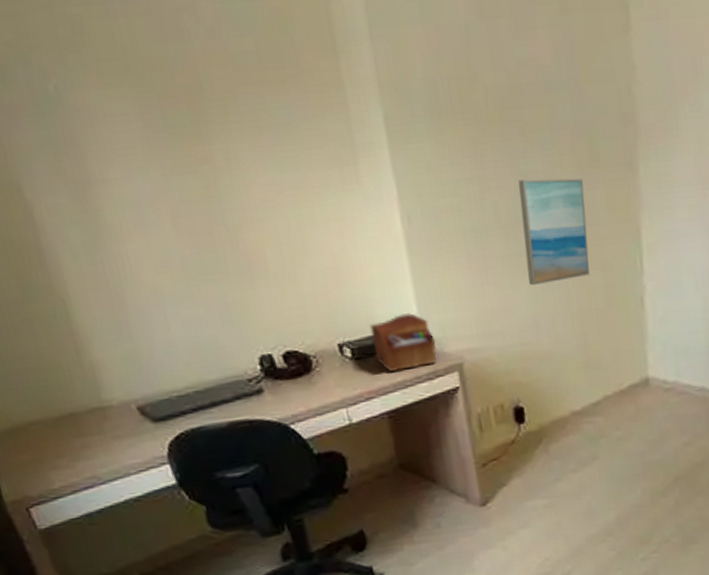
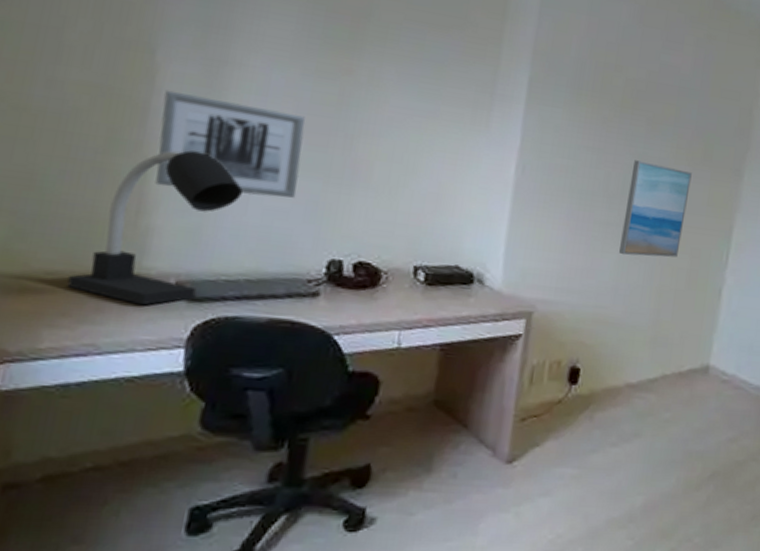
wall art: none [48,219,207,322] -> present [155,90,306,198]
desk lamp: none [48,280,159,435] -> present [67,150,243,306]
sewing box: present [369,312,437,372] -> none [447,251,514,307]

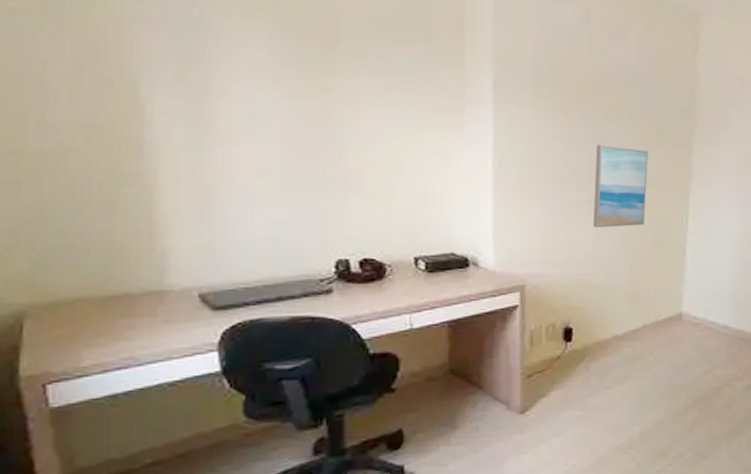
desk lamp: present [67,150,243,306] -> none [97,176,246,319]
wall art: present [155,90,306,198] -> none [156,122,297,211]

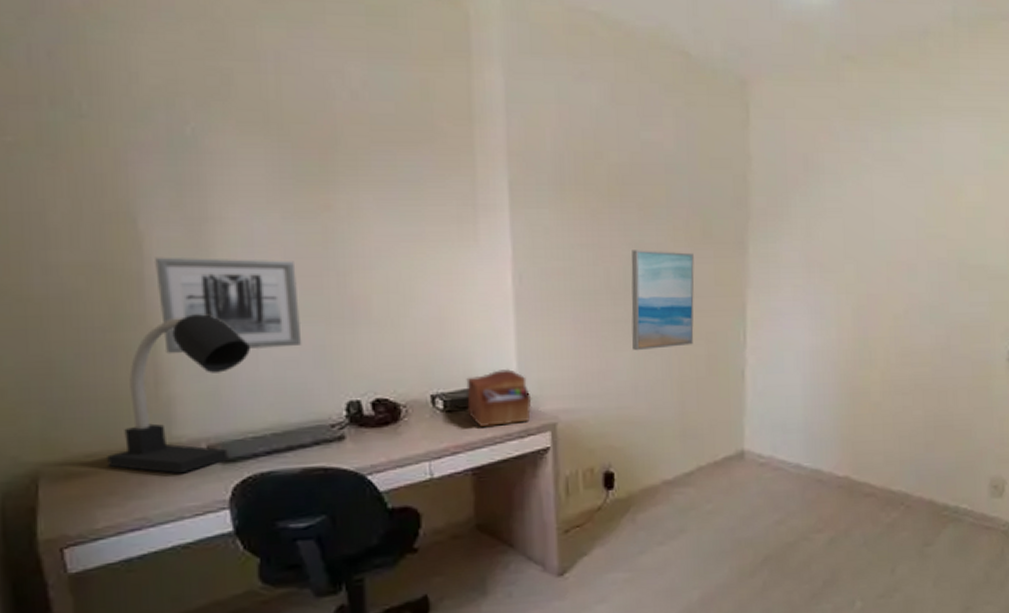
desk lamp: none [97,176,246,319] -> present [107,314,250,474]
wall art: none [156,122,297,211] -> present [155,257,302,355]
sewing box: none [447,237,505,287] -> present [466,368,532,428]

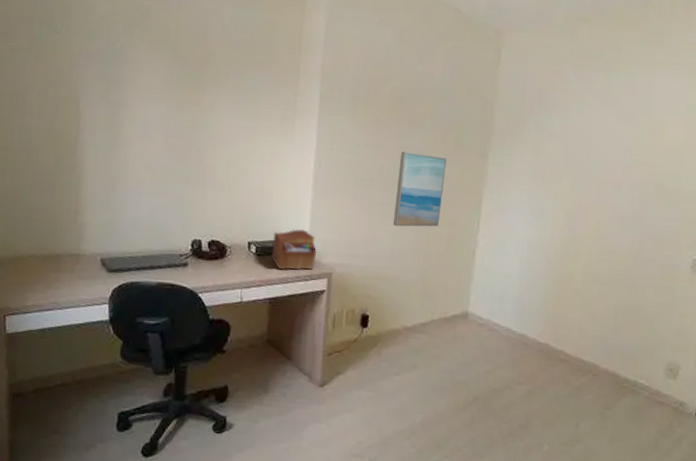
desk lamp: present [107,314,250,474] -> none [39,168,136,276]
wall art: present [155,257,302,355] -> none [84,128,172,197]

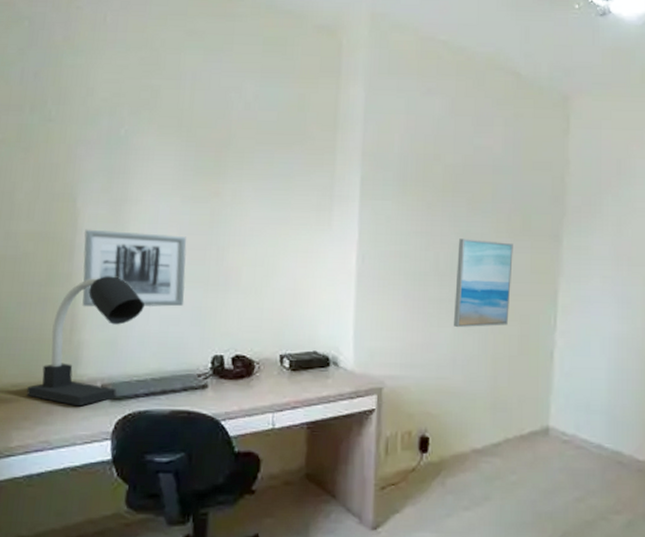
desk lamp: none [39,168,136,276] -> present [26,276,144,407]
wall art: none [84,128,172,197] -> present [82,229,187,308]
sewing box: present [271,228,317,270] -> none [308,336,364,387]

